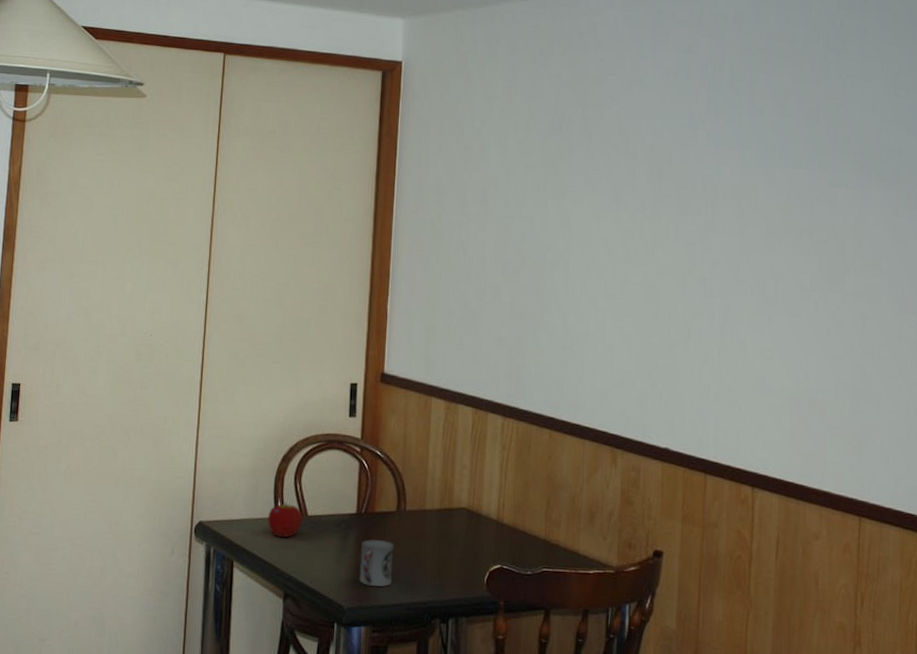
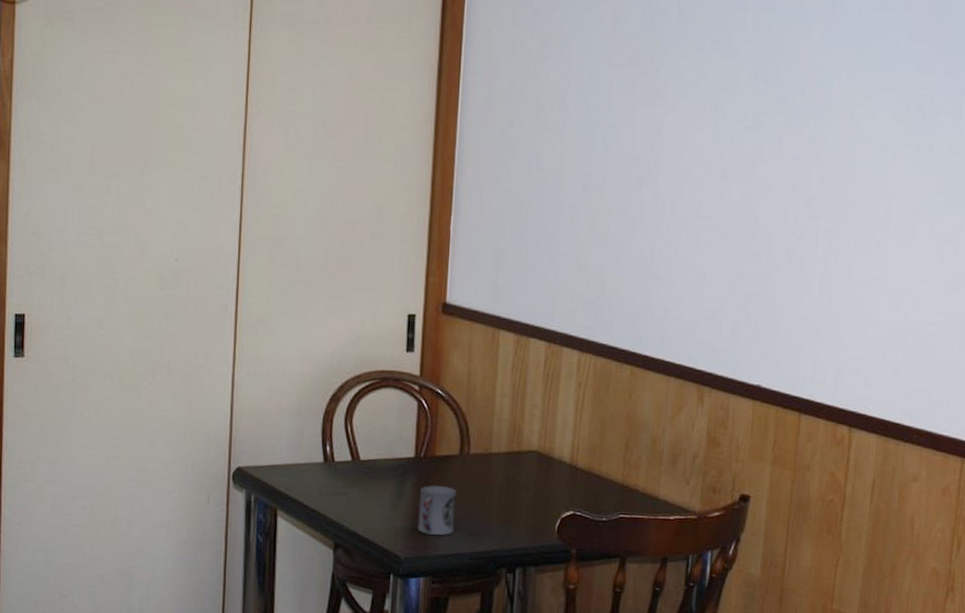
fruit: present [268,502,303,537] -> none [315,445,355,484]

